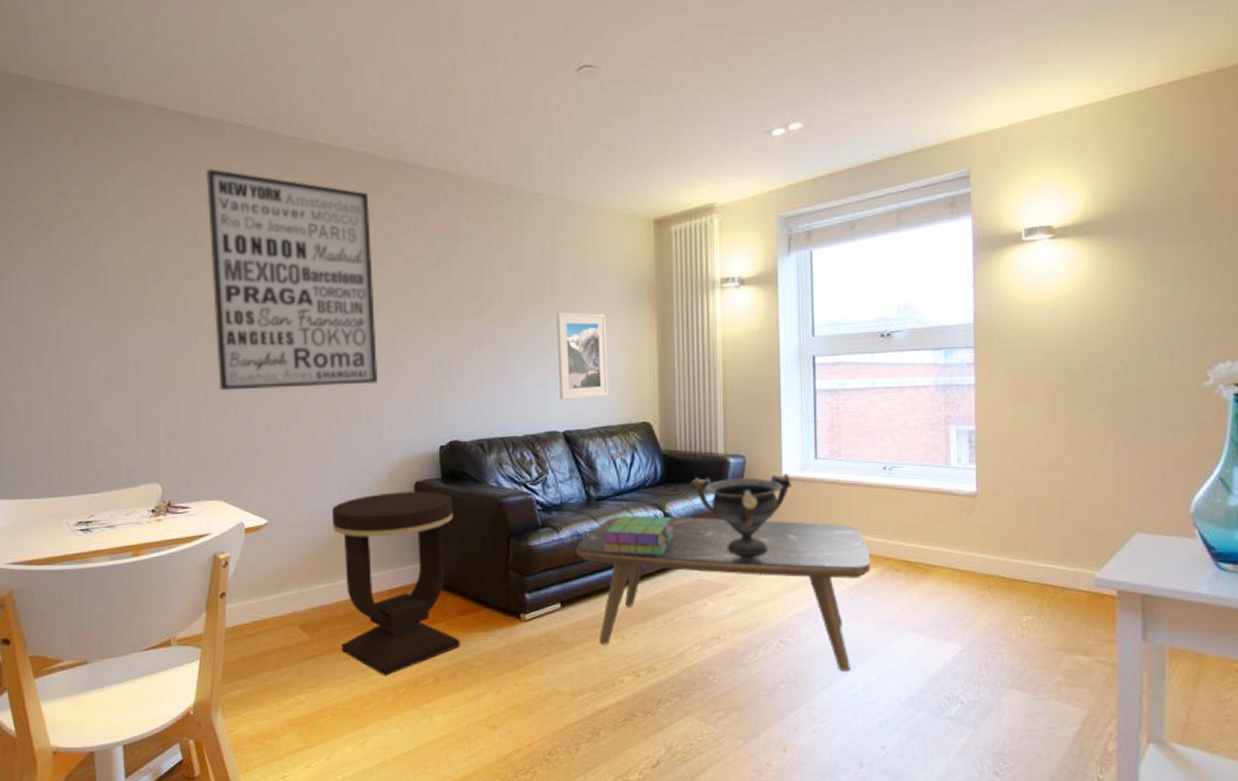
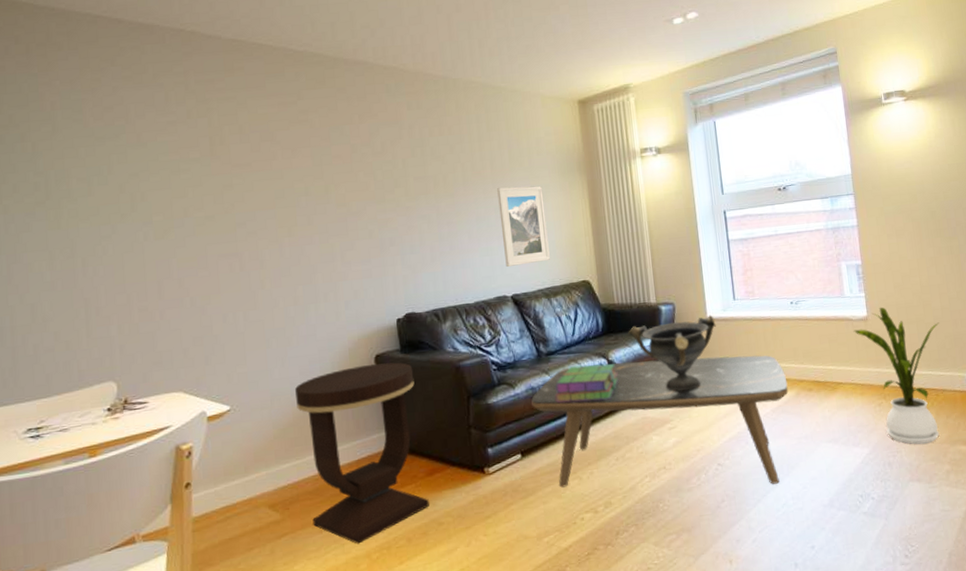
wall art: present [205,169,377,391] -> none [146,72,332,285]
house plant: none [957,483,1067,647] -> present [853,307,940,445]

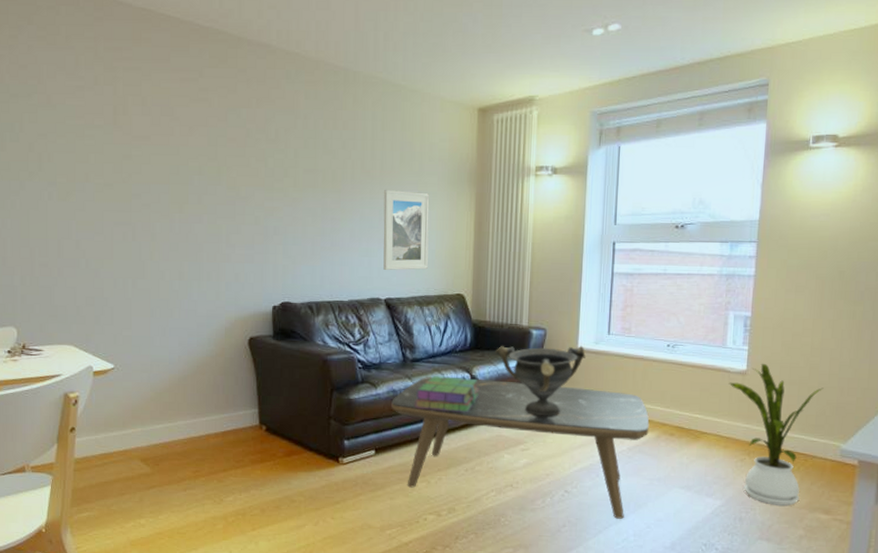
side table: present [295,362,429,544] -> none [173,345,285,506]

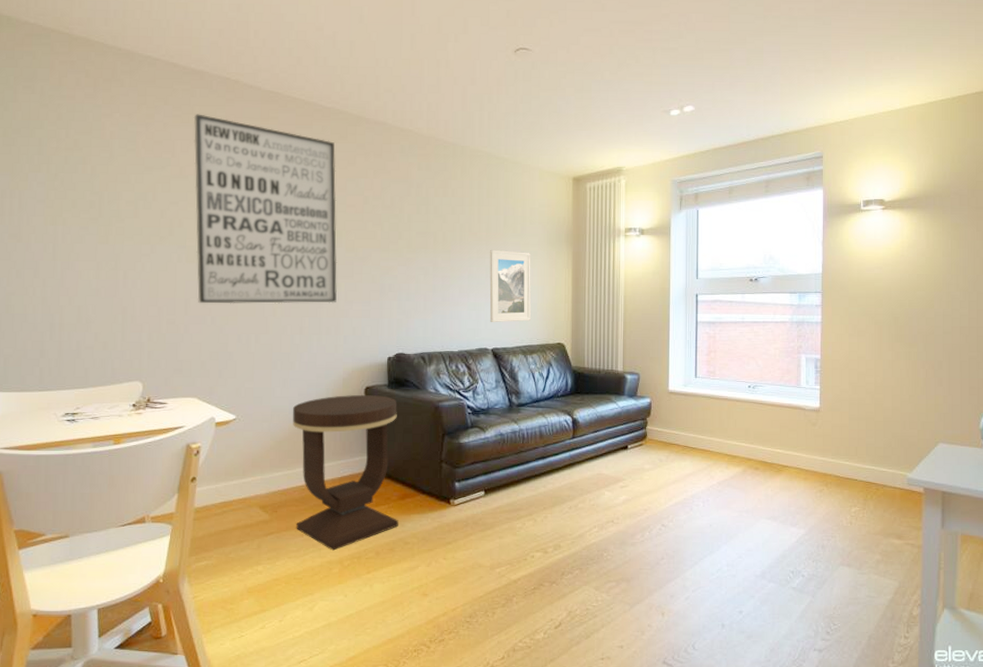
wall art: none [59,34,218,247] -> present [193,114,337,304]
side table: none [173,345,285,506] -> present [293,395,398,551]
coffee table: present [391,377,650,519] -> none [499,420,736,550]
stack of books: present [415,375,480,413] -> none [521,418,581,454]
decorative bowl: present [494,345,586,416] -> none [593,388,676,454]
house plant: present [728,363,824,506] -> none [804,401,888,532]

